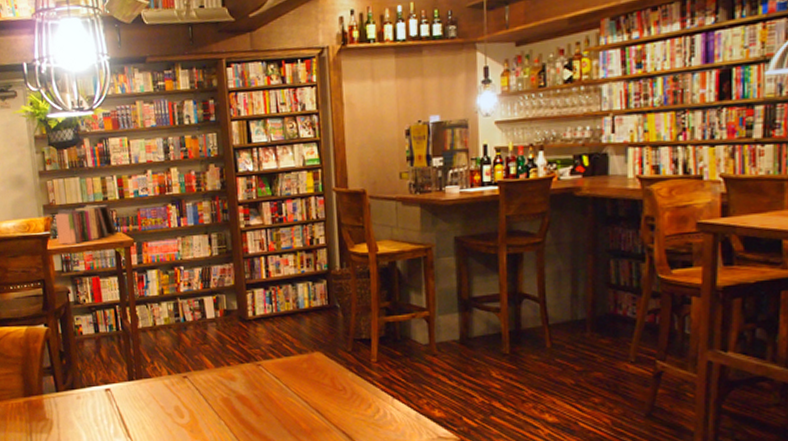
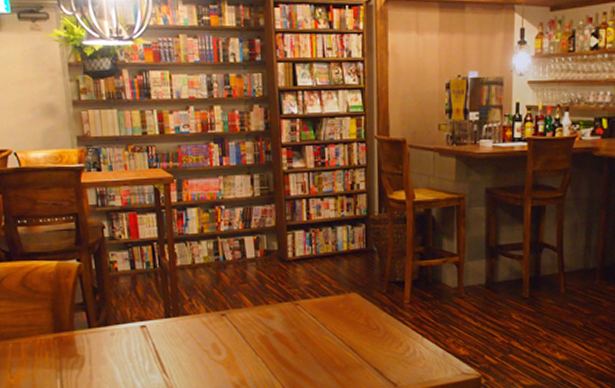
books: present [54,204,117,245] -> none [89,138,157,178]

